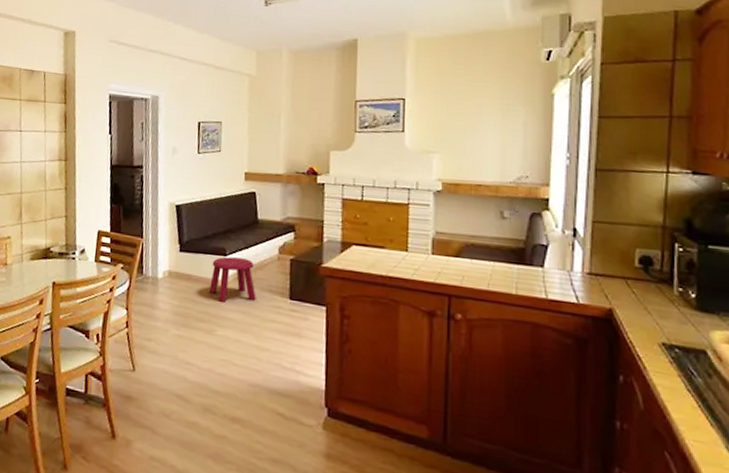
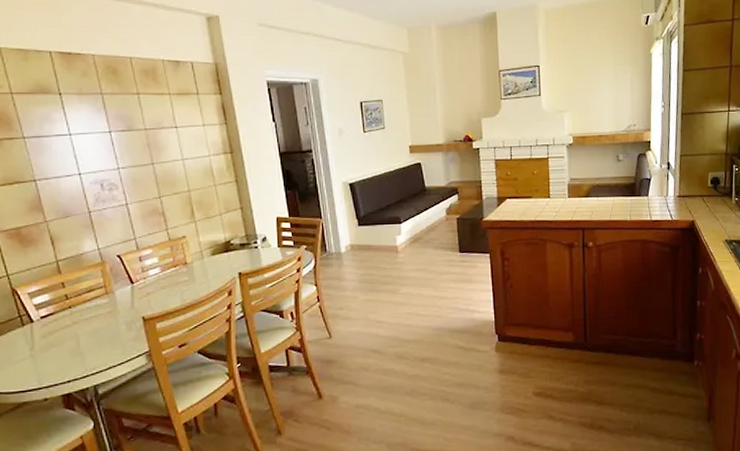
stool: present [209,256,256,302] -> none [389,223,431,264]

